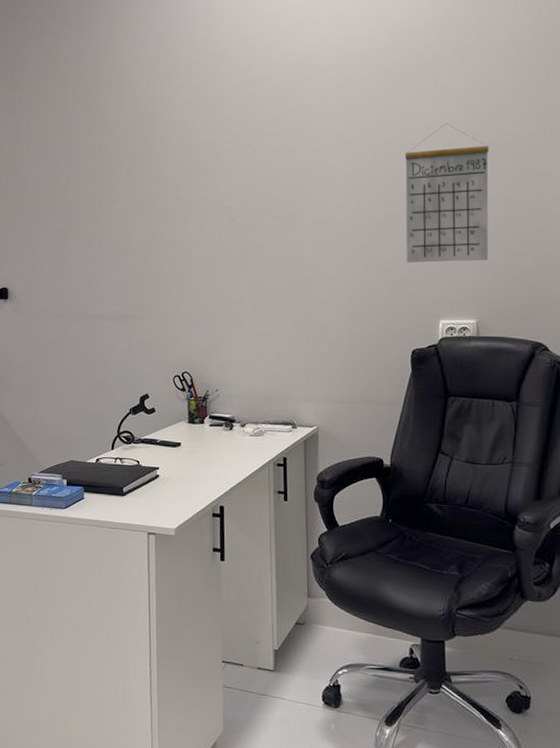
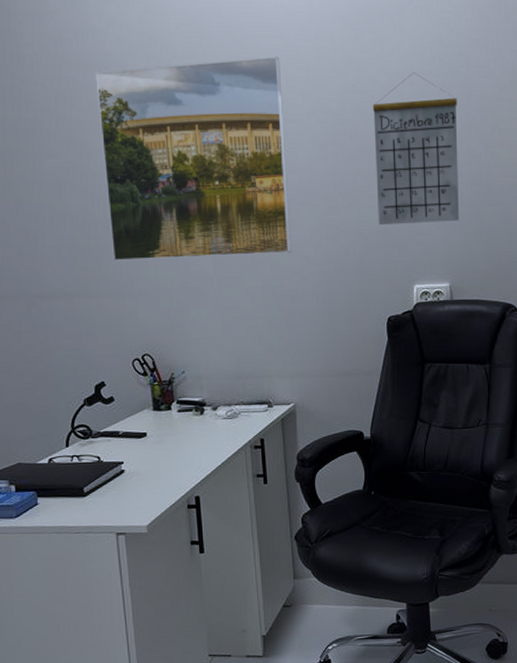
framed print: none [161,113,322,290] -> present [95,56,292,262]

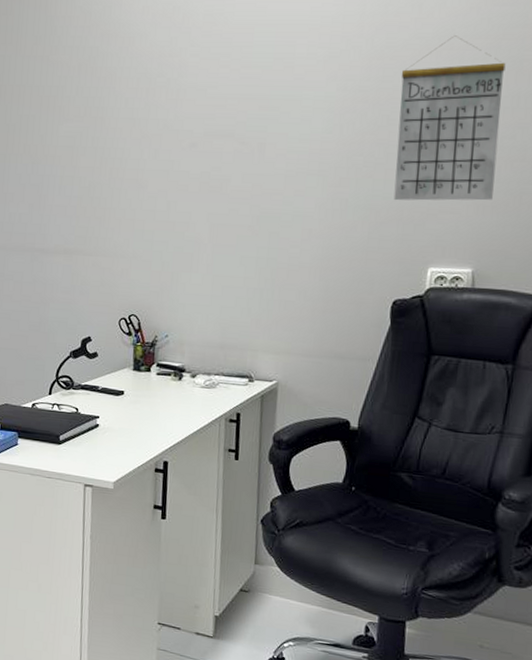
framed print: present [95,56,292,262] -> none [112,22,304,225]

